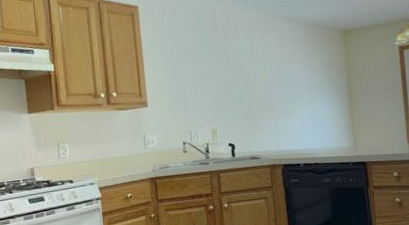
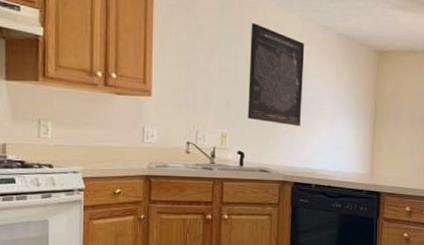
wall art: none [225,27,282,114] -> present [248,23,305,126]

